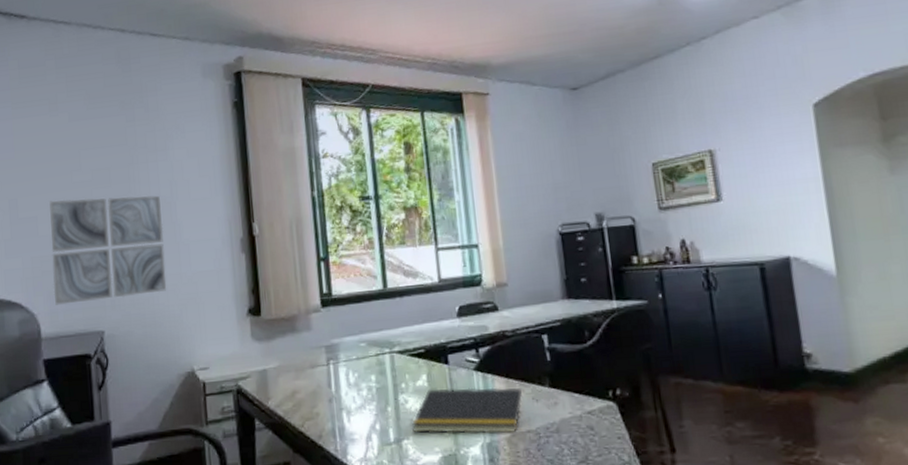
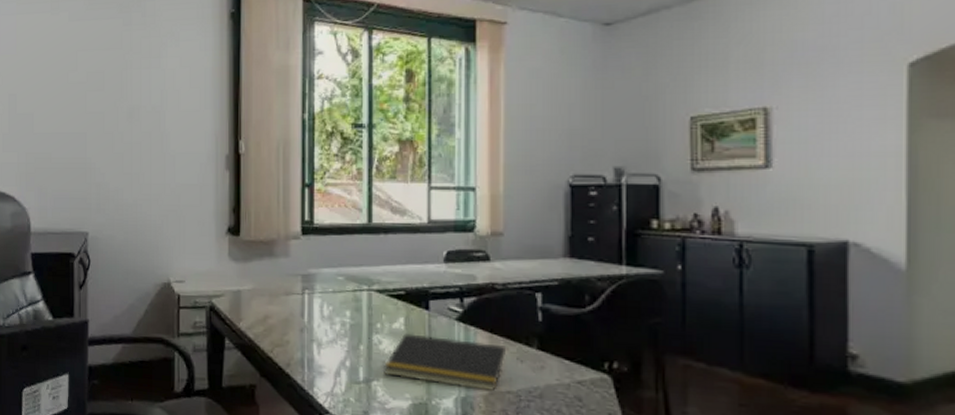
wall art: present [49,195,167,305] -> none [44,99,151,202]

